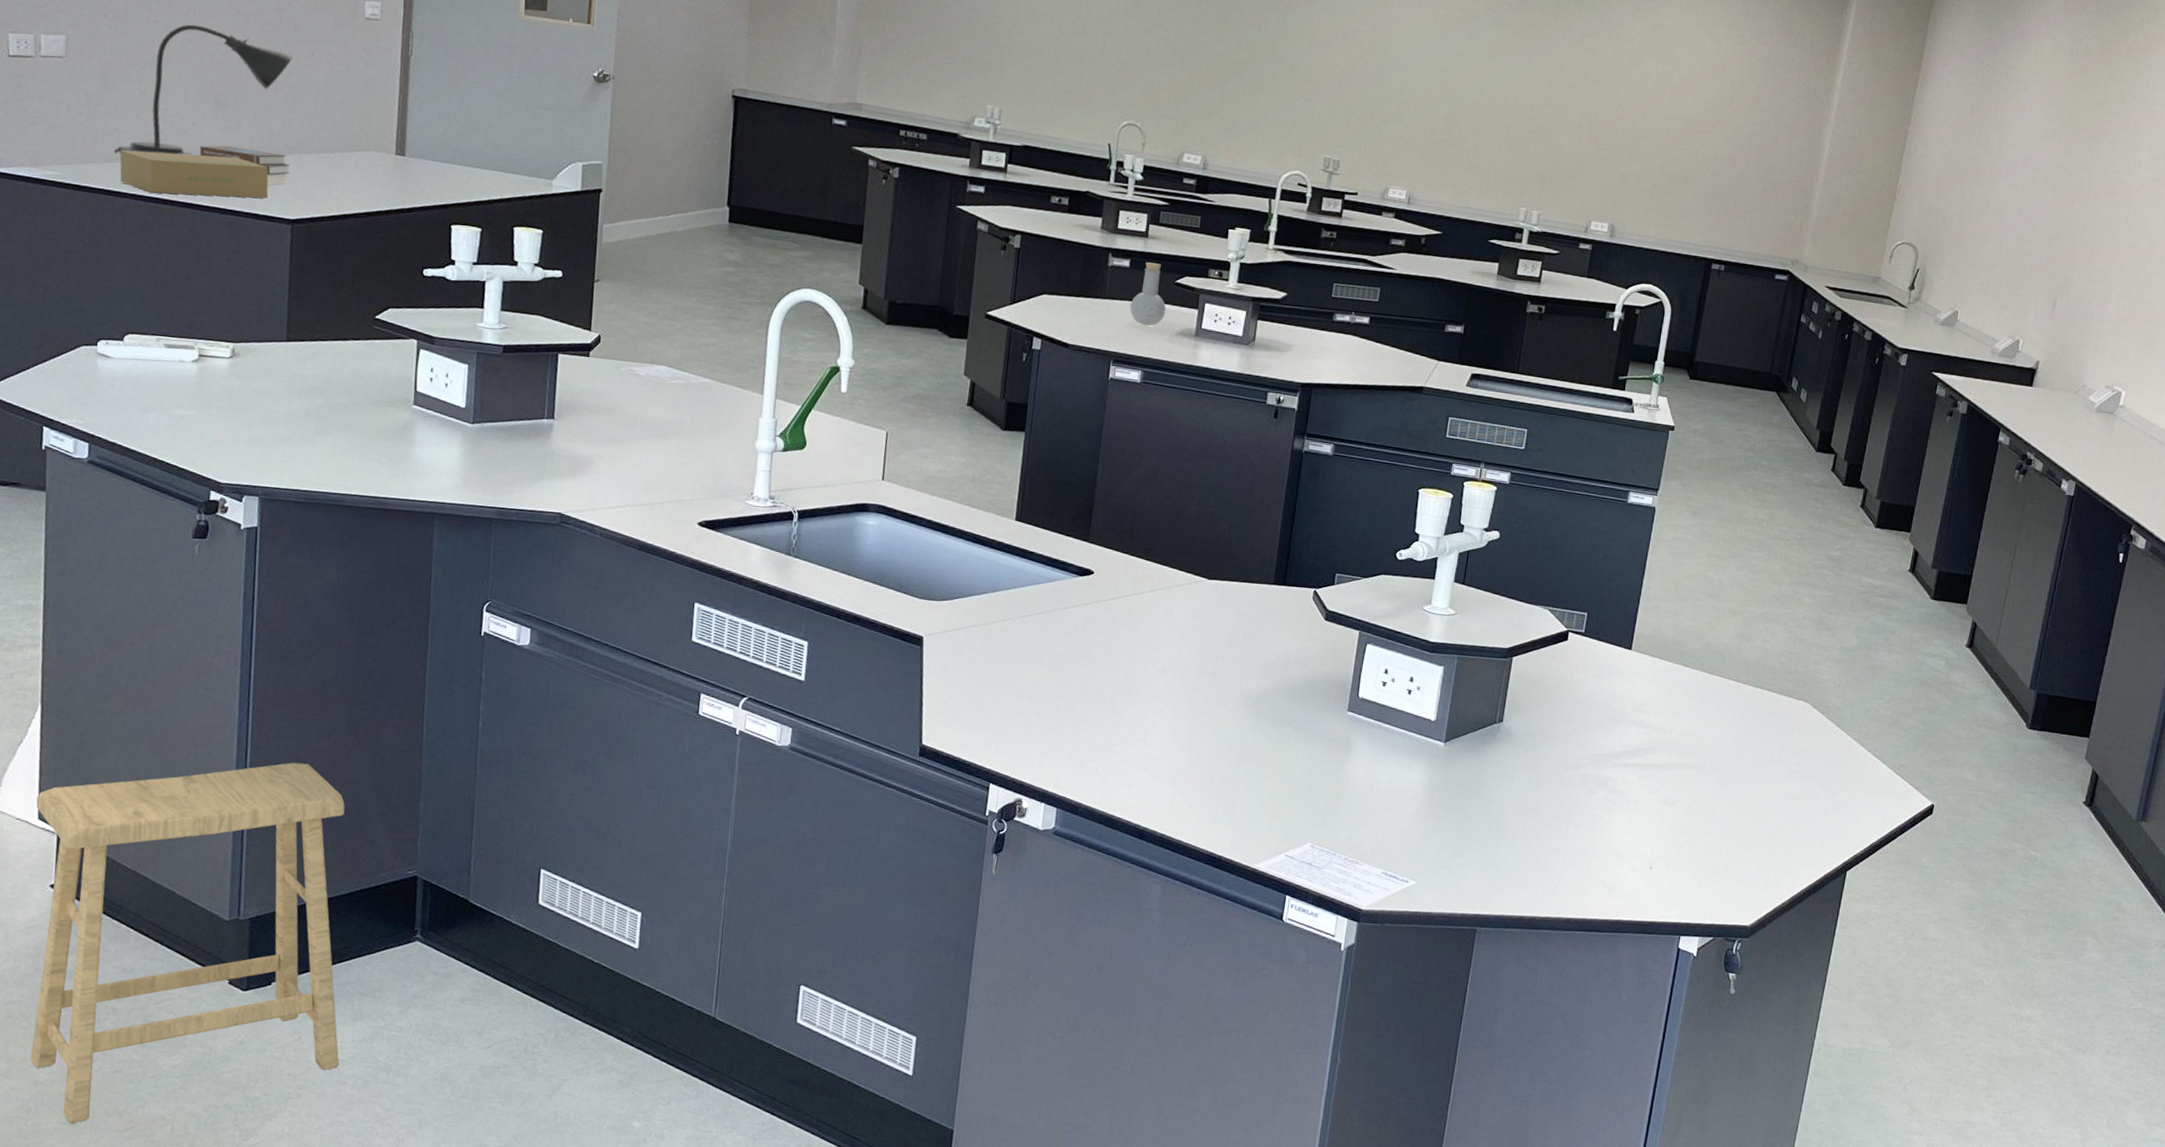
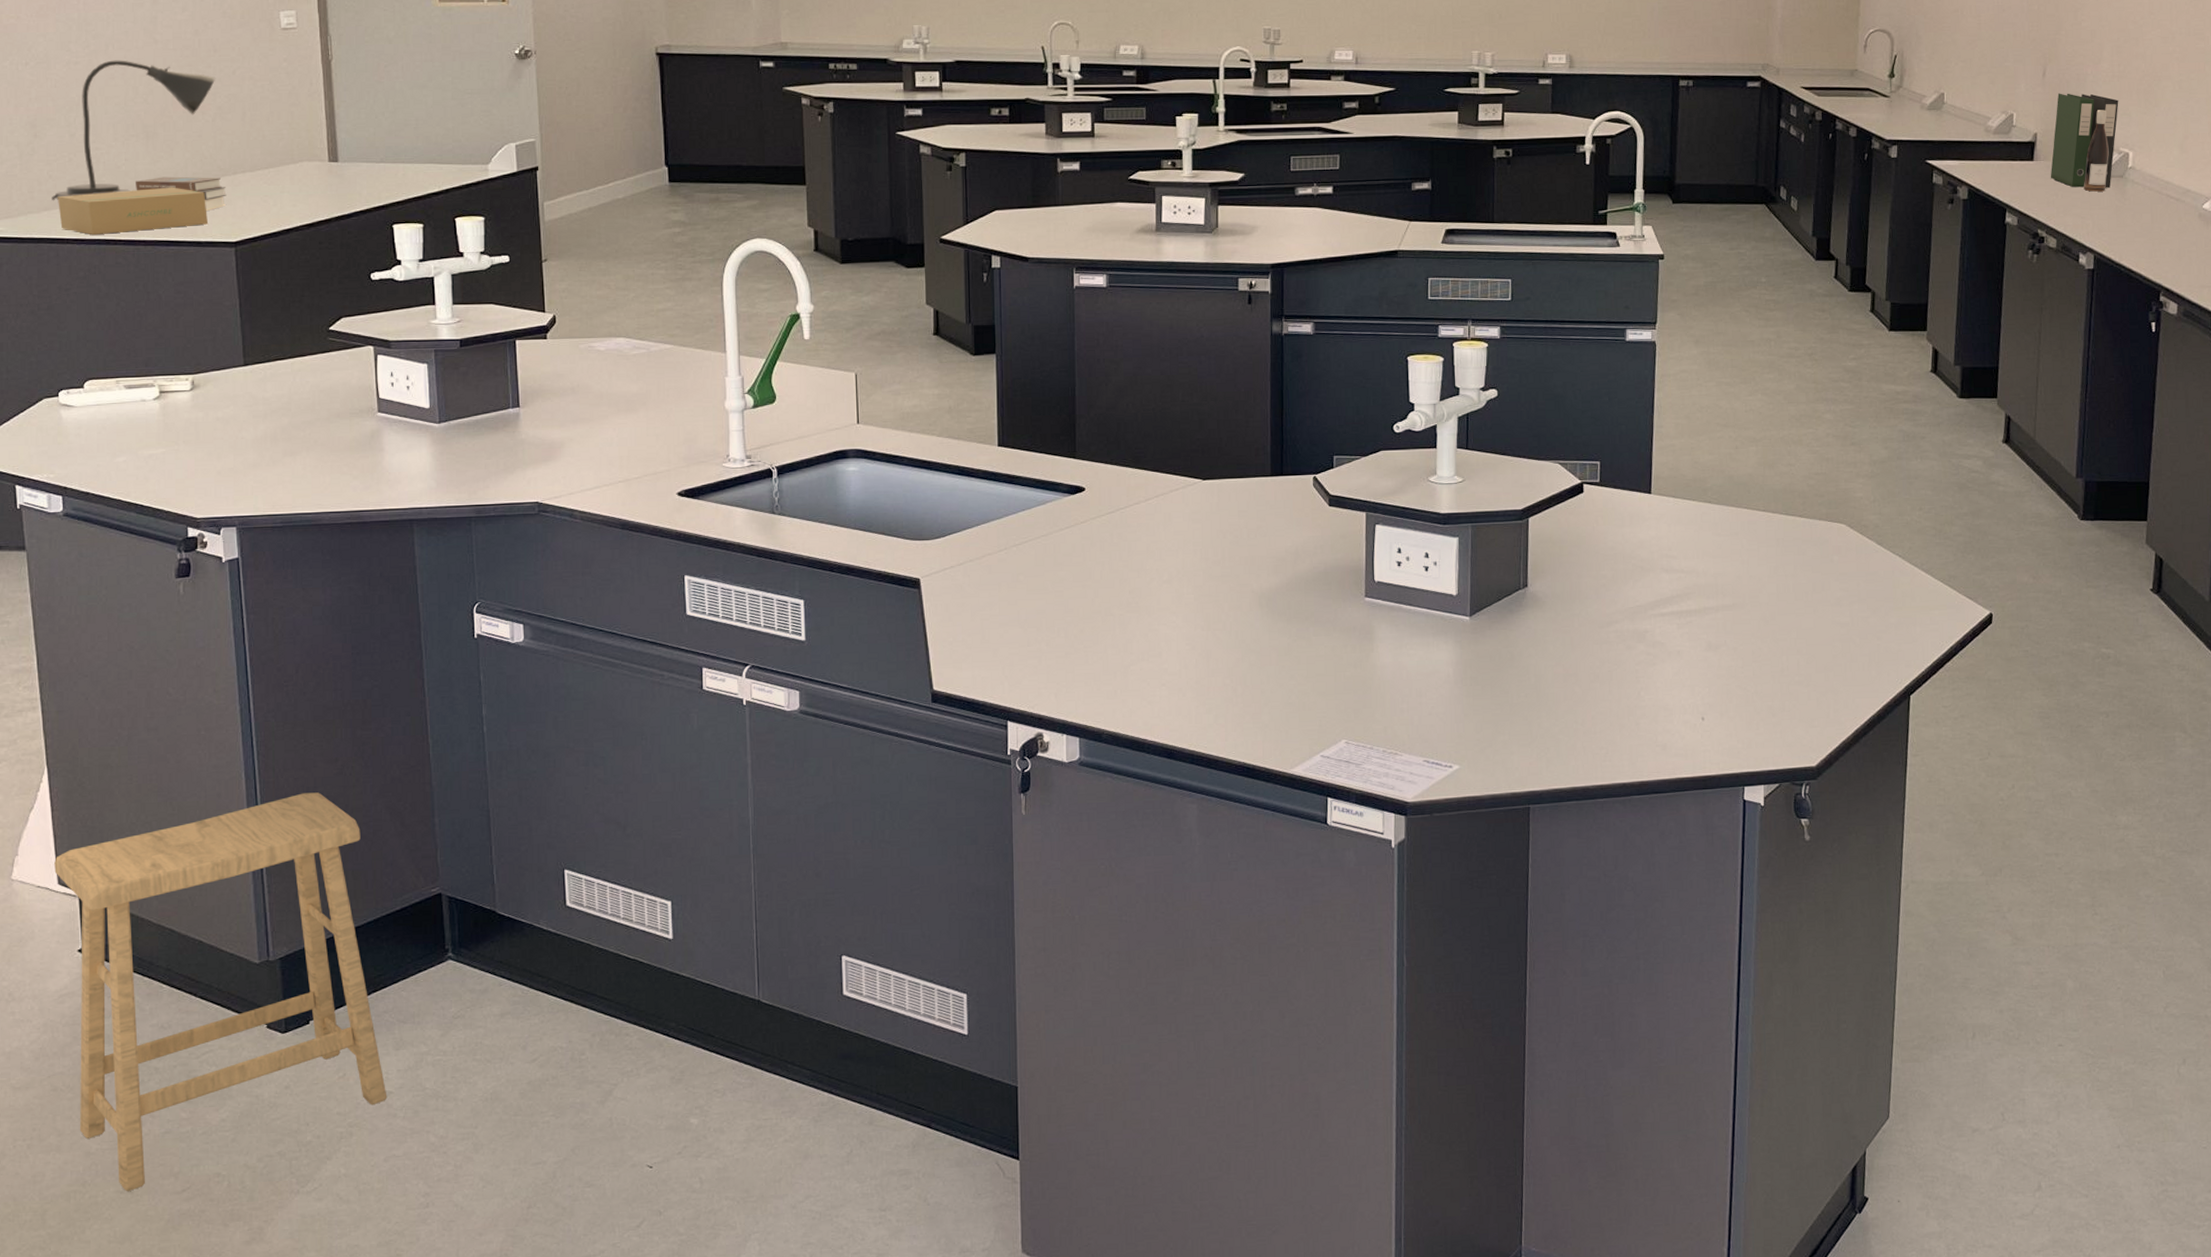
flask: present [1130,262,1166,327] -> none [1086,162,1123,228]
binder: none [2045,326,2119,422] -> present [2050,93,2119,188]
bottle: none [2075,347,2107,425] -> present [2083,110,2109,192]

